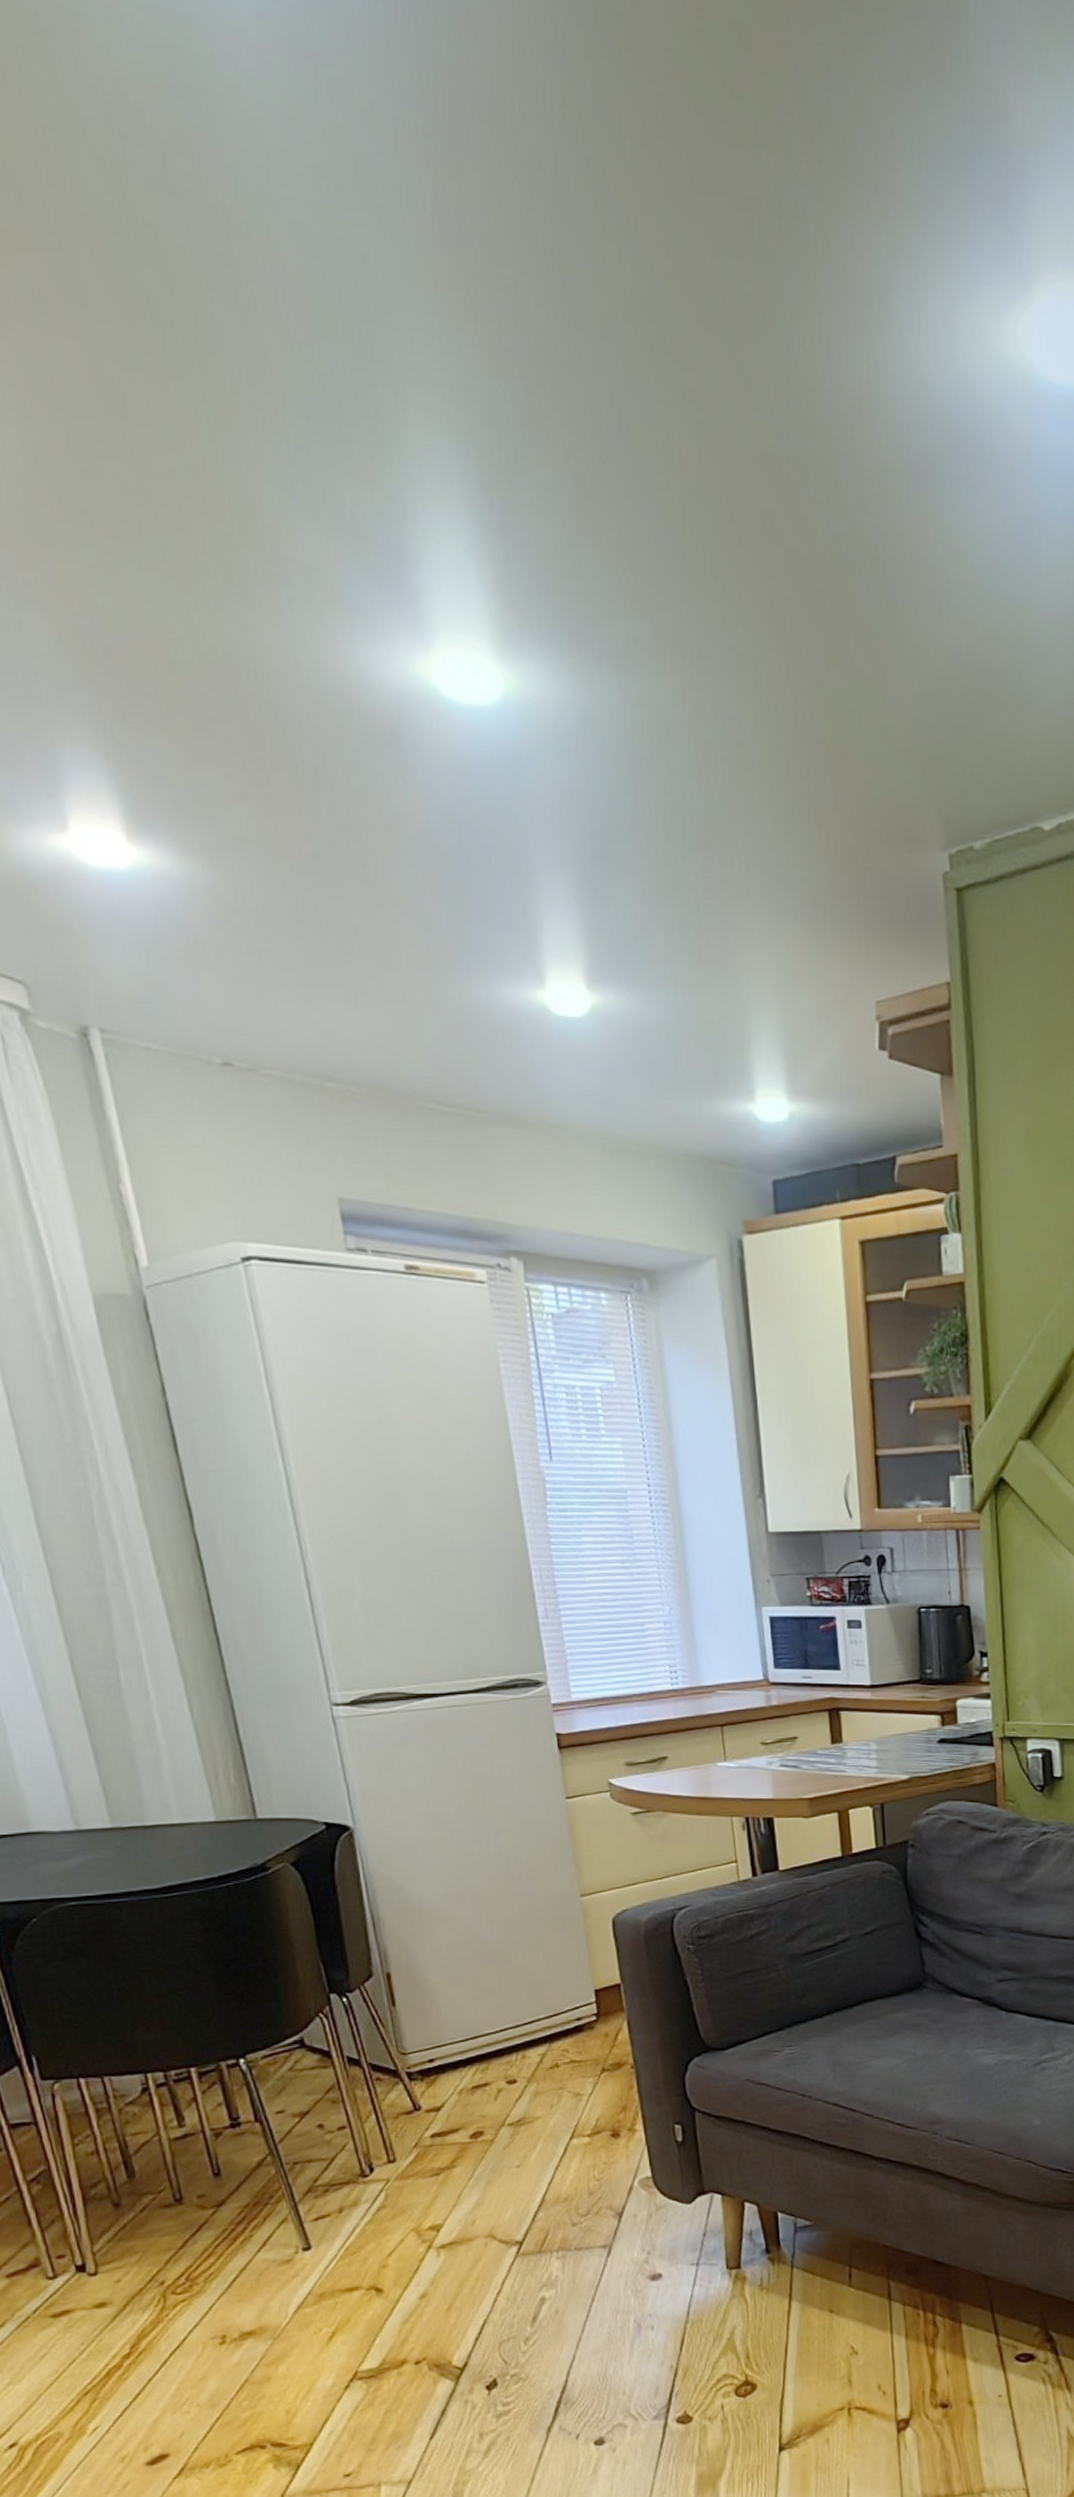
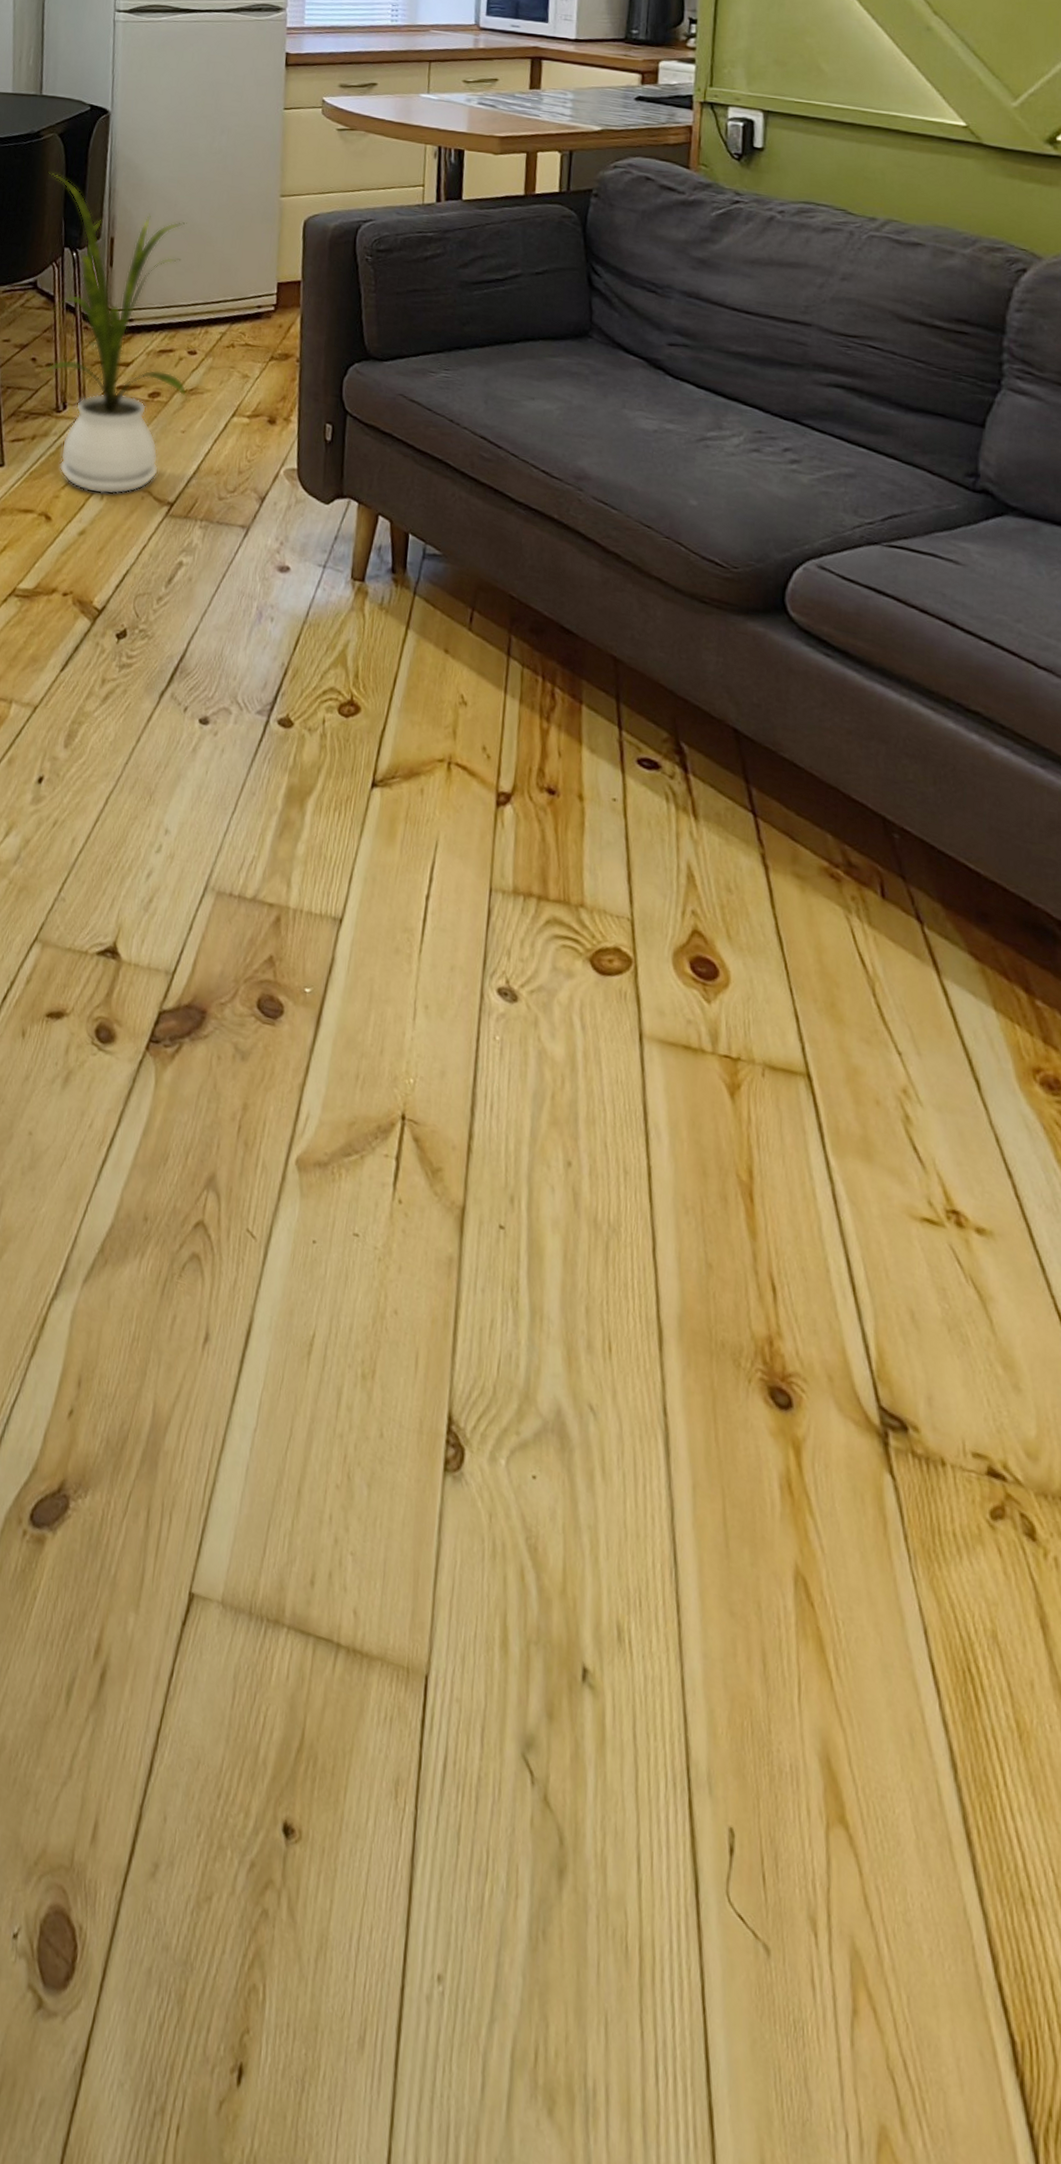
house plant: none [288,1909,516,2253] -> present [42,172,188,495]

